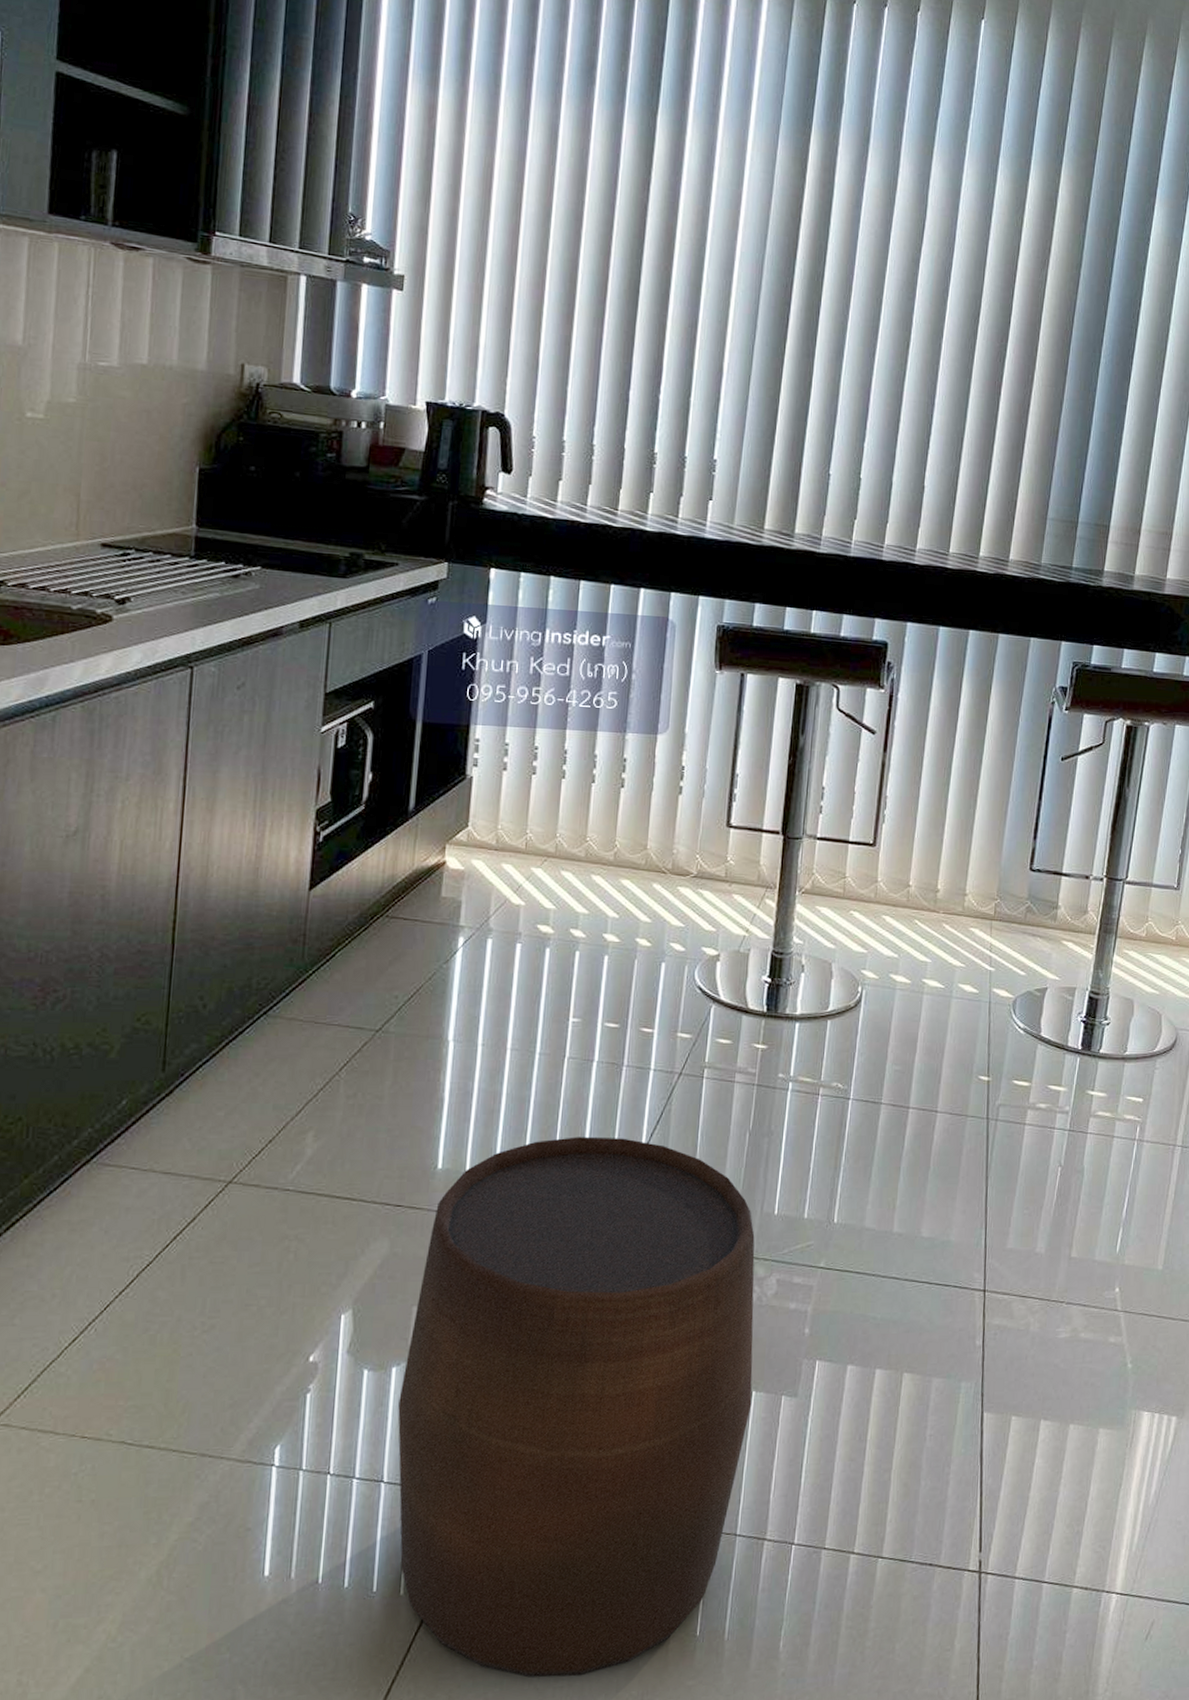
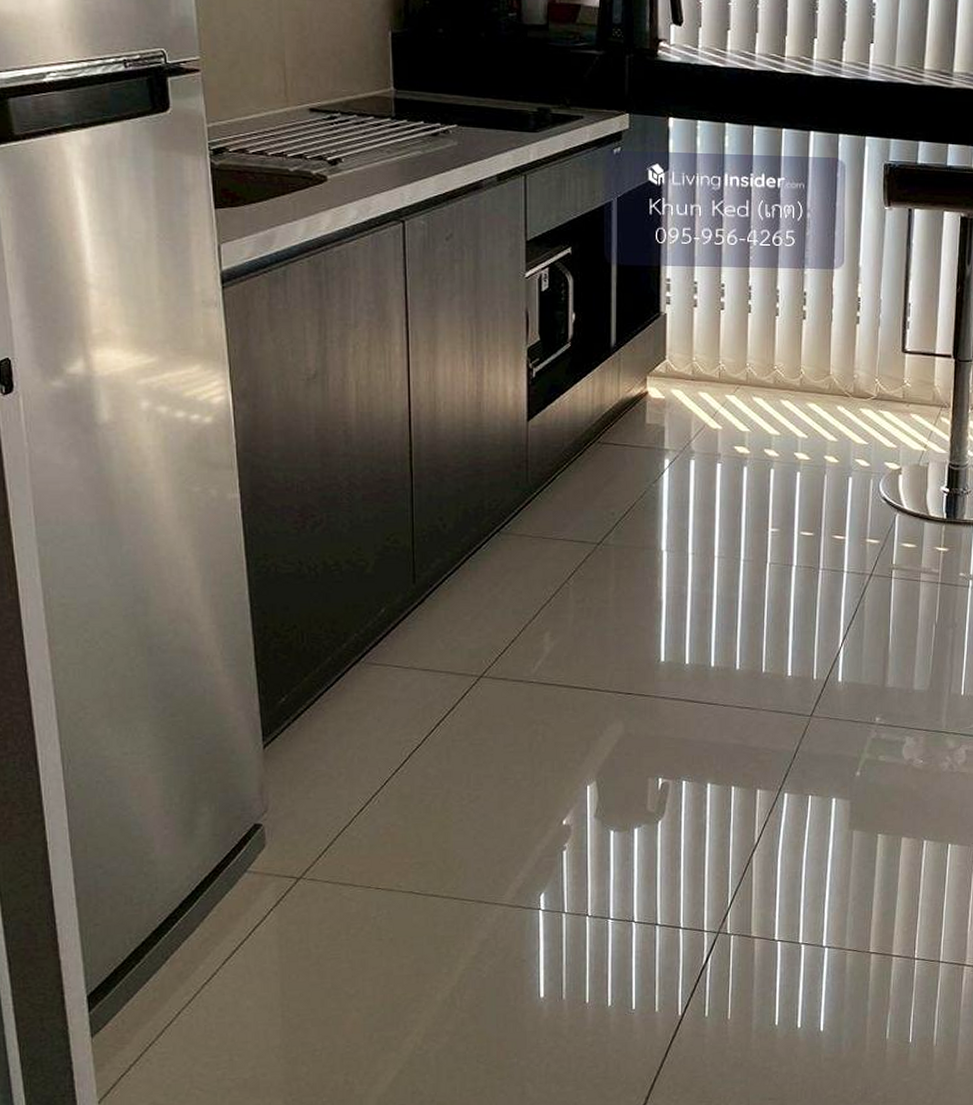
stool: present [398,1137,755,1678] -> none [642,631,948,1076]

